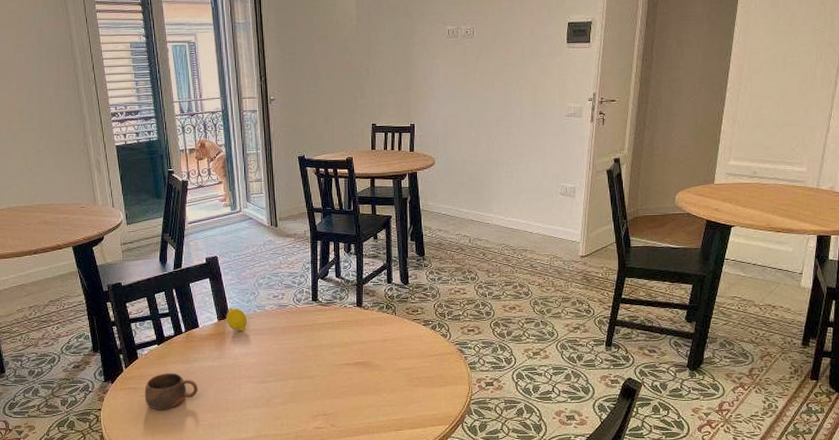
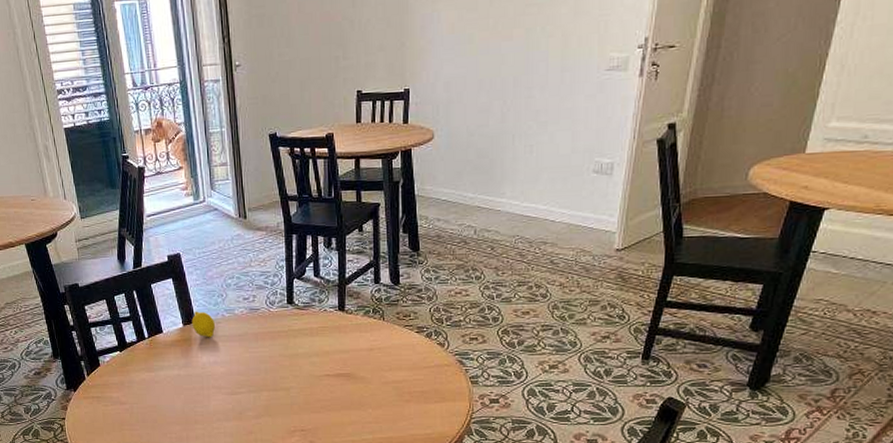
cup: present [144,373,198,410] -> none [108,382,164,421]

